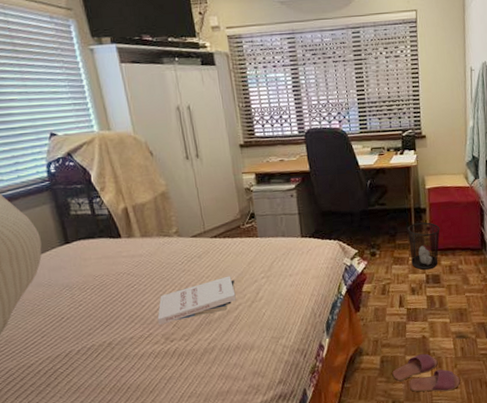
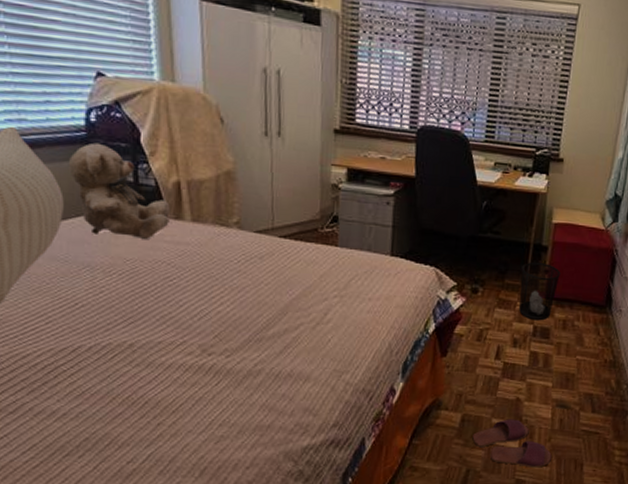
teddy bear: none [39,188,124,260] -> present [68,142,170,239]
books: present [157,276,236,326] -> none [196,287,301,333]

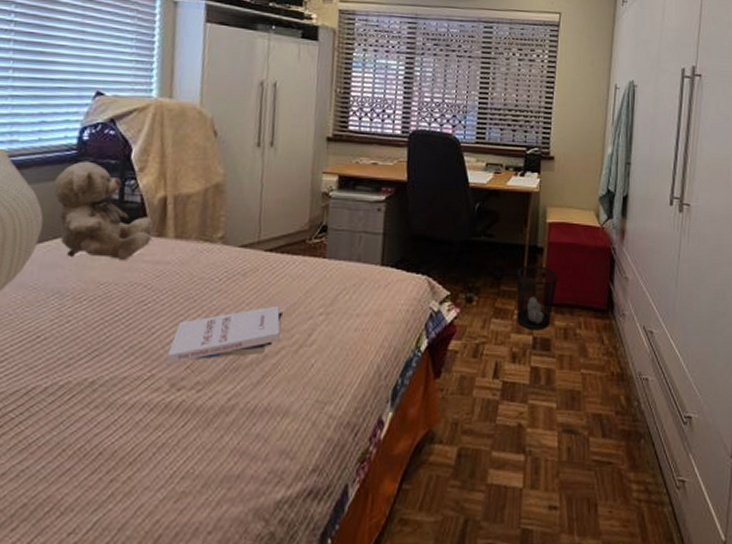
books: none [196,287,301,333] -> present [166,305,284,365]
slippers: present [472,419,552,468] -> none [470,450,561,513]

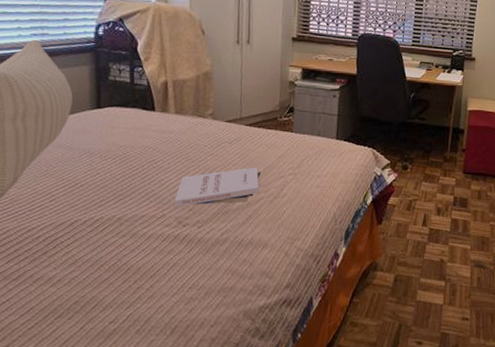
teddy bear: present [53,161,154,260] -> none [78,51,158,129]
waste bin: present [517,265,558,331] -> none [442,142,475,192]

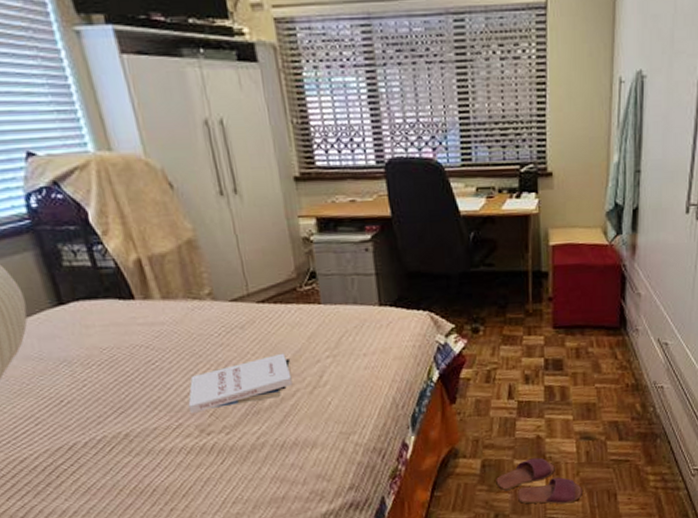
slippers: none [404,278,472,322] -> present [496,457,582,504]

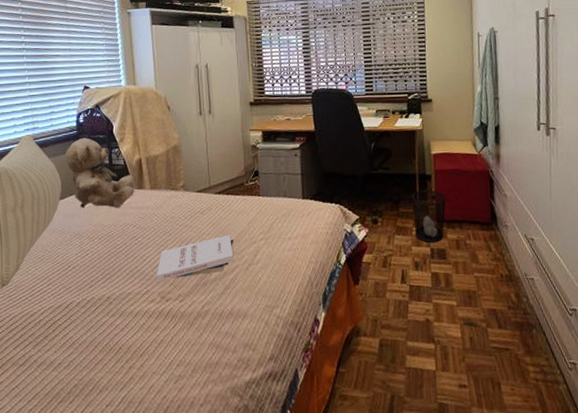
teddy bear: none [18,229,139,327] -> present [64,137,135,208]
slippers: present [496,457,582,504] -> none [392,340,469,390]
waste bin: none [523,290,566,353] -> present [412,189,446,243]

